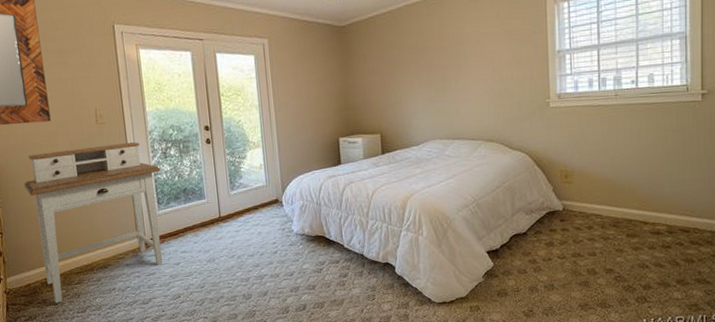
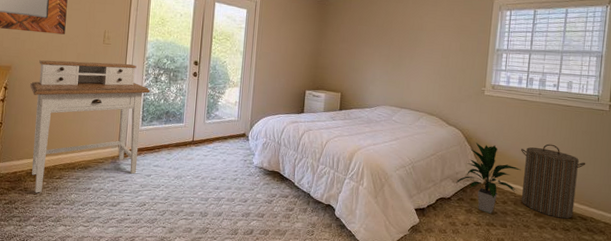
indoor plant: none [531,164,605,243] -> present [456,142,521,214]
laundry hamper: none [602,151,681,235] -> present [521,144,586,219]

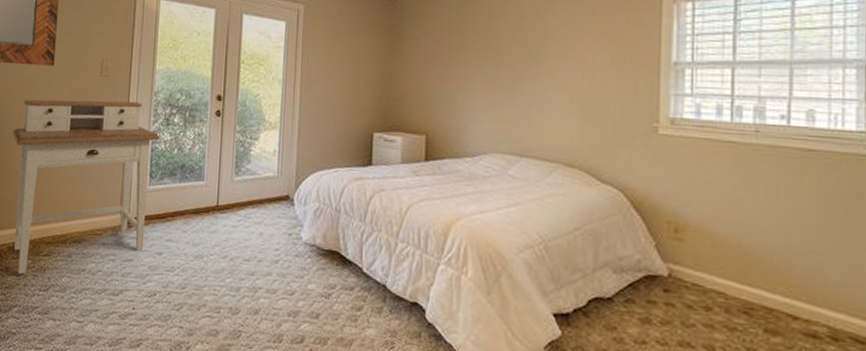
indoor plant: present [456,142,521,214] -> none [620,210,734,327]
laundry hamper: present [521,144,586,219] -> none [730,212,855,341]

